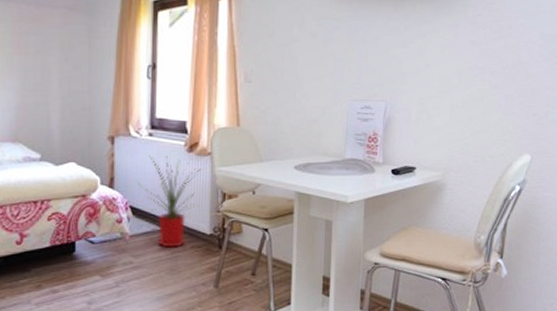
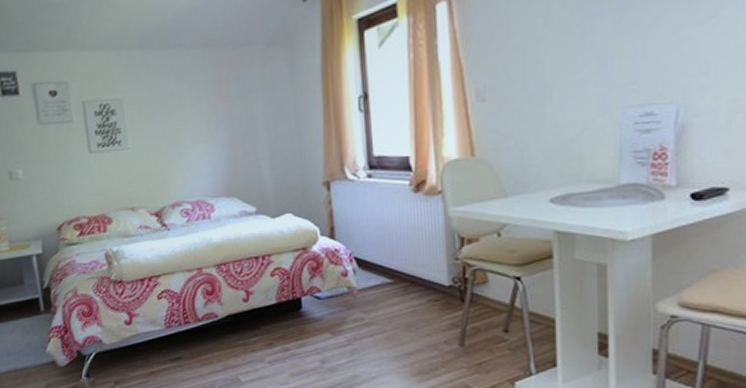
house plant: present [138,155,201,248] -> none [361,198,434,302]

